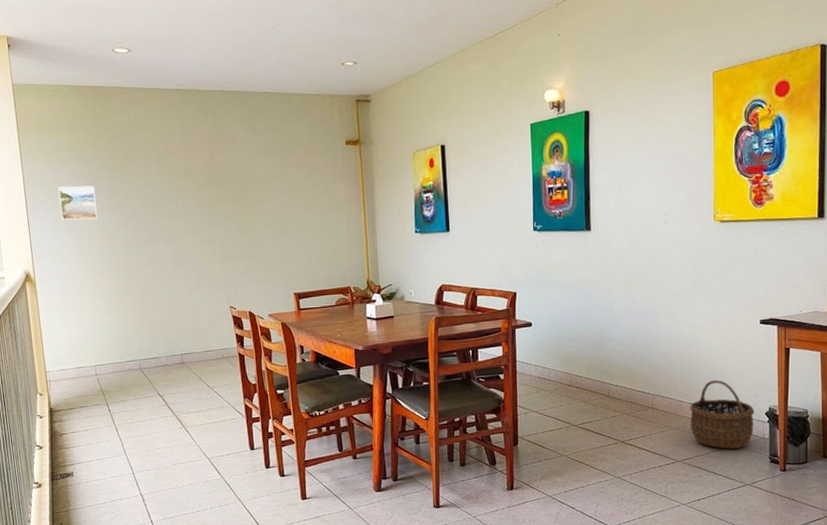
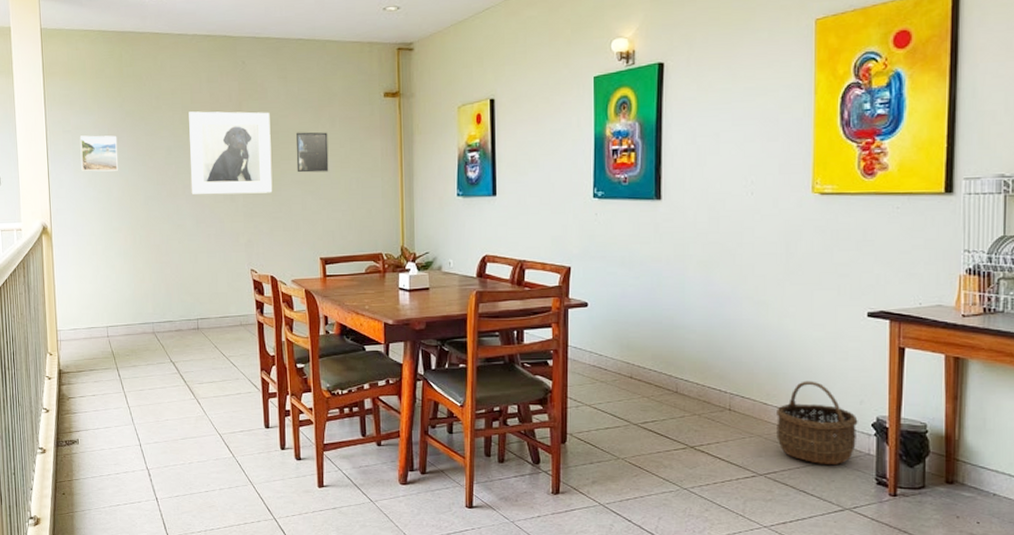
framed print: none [163,160,247,239] -> present [189,111,273,195]
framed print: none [266,178,298,216] -> present [295,132,329,173]

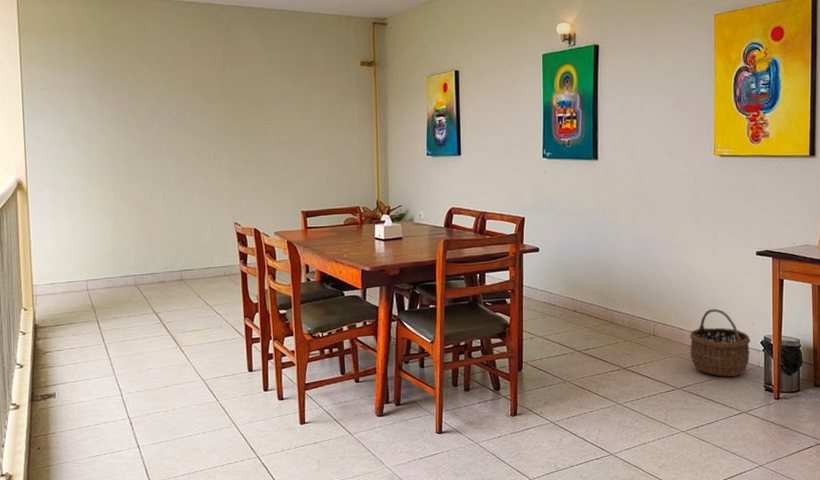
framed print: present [79,135,118,172] -> none [58,93,99,129]
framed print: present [189,111,273,195] -> none [172,73,256,152]
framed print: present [295,132,329,173] -> none [278,95,310,133]

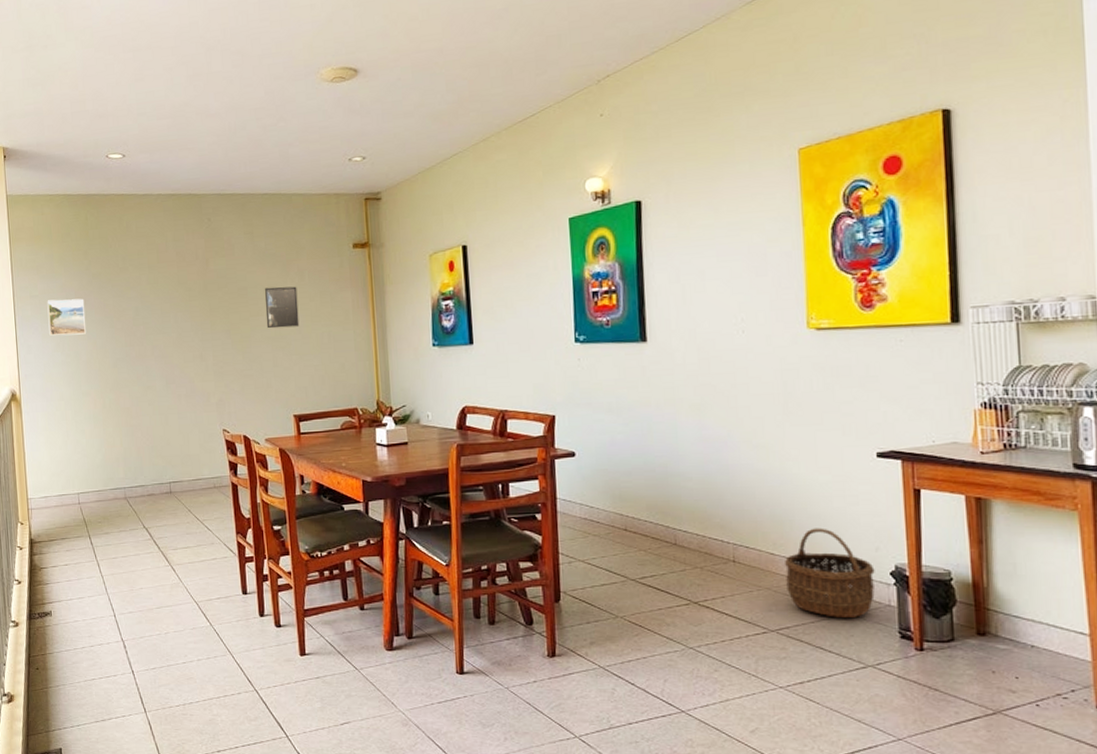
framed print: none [58,93,99,129] -> present [47,298,86,336]
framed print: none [278,95,310,133] -> present [264,286,300,329]

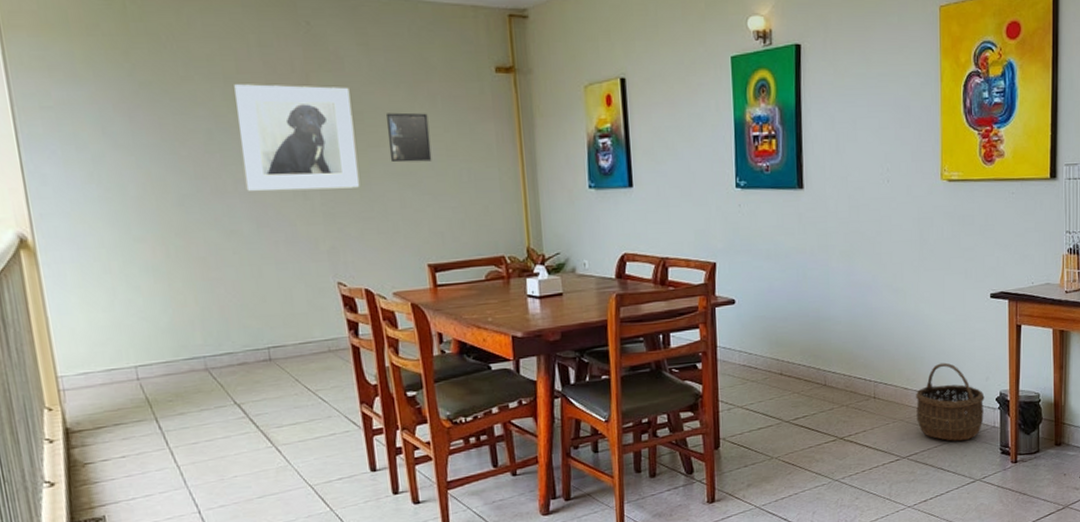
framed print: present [47,298,86,336] -> none [68,113,134,163]
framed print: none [155,268,243,355] -> present [234,84,360,191]

